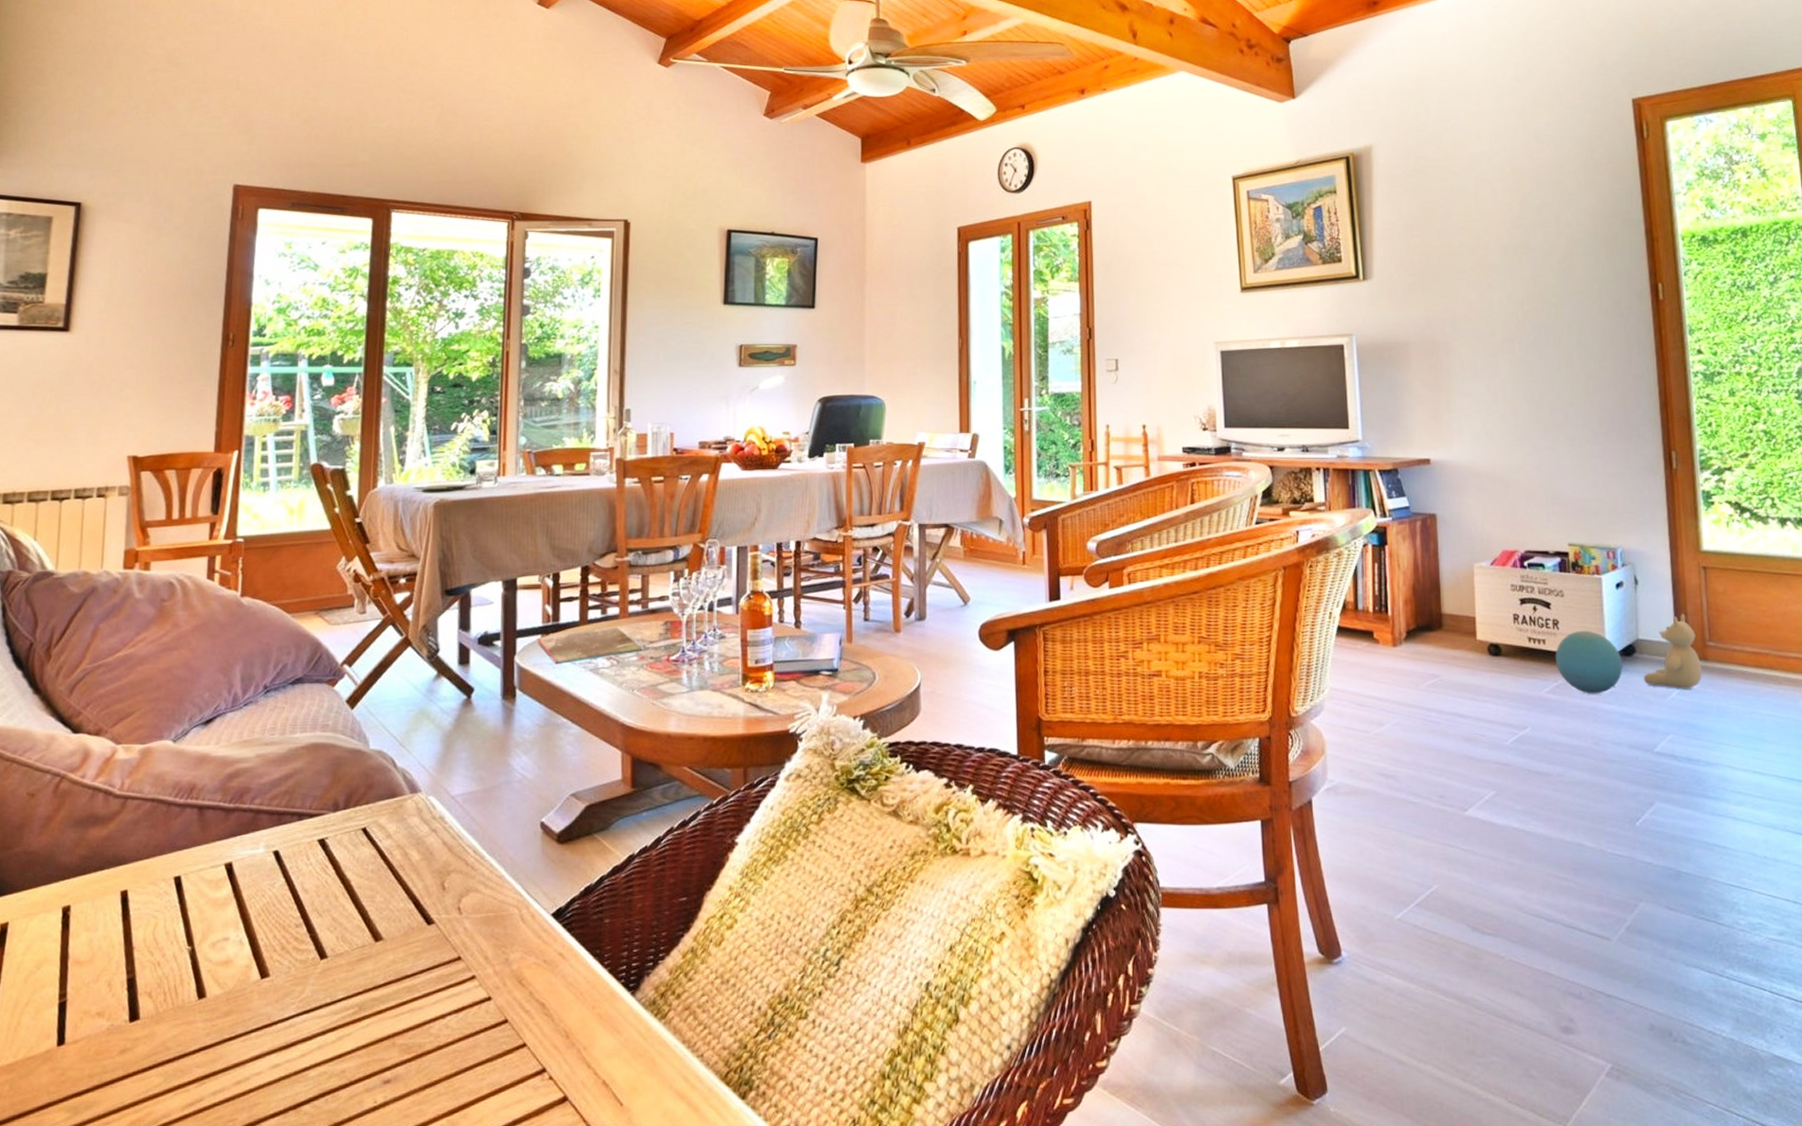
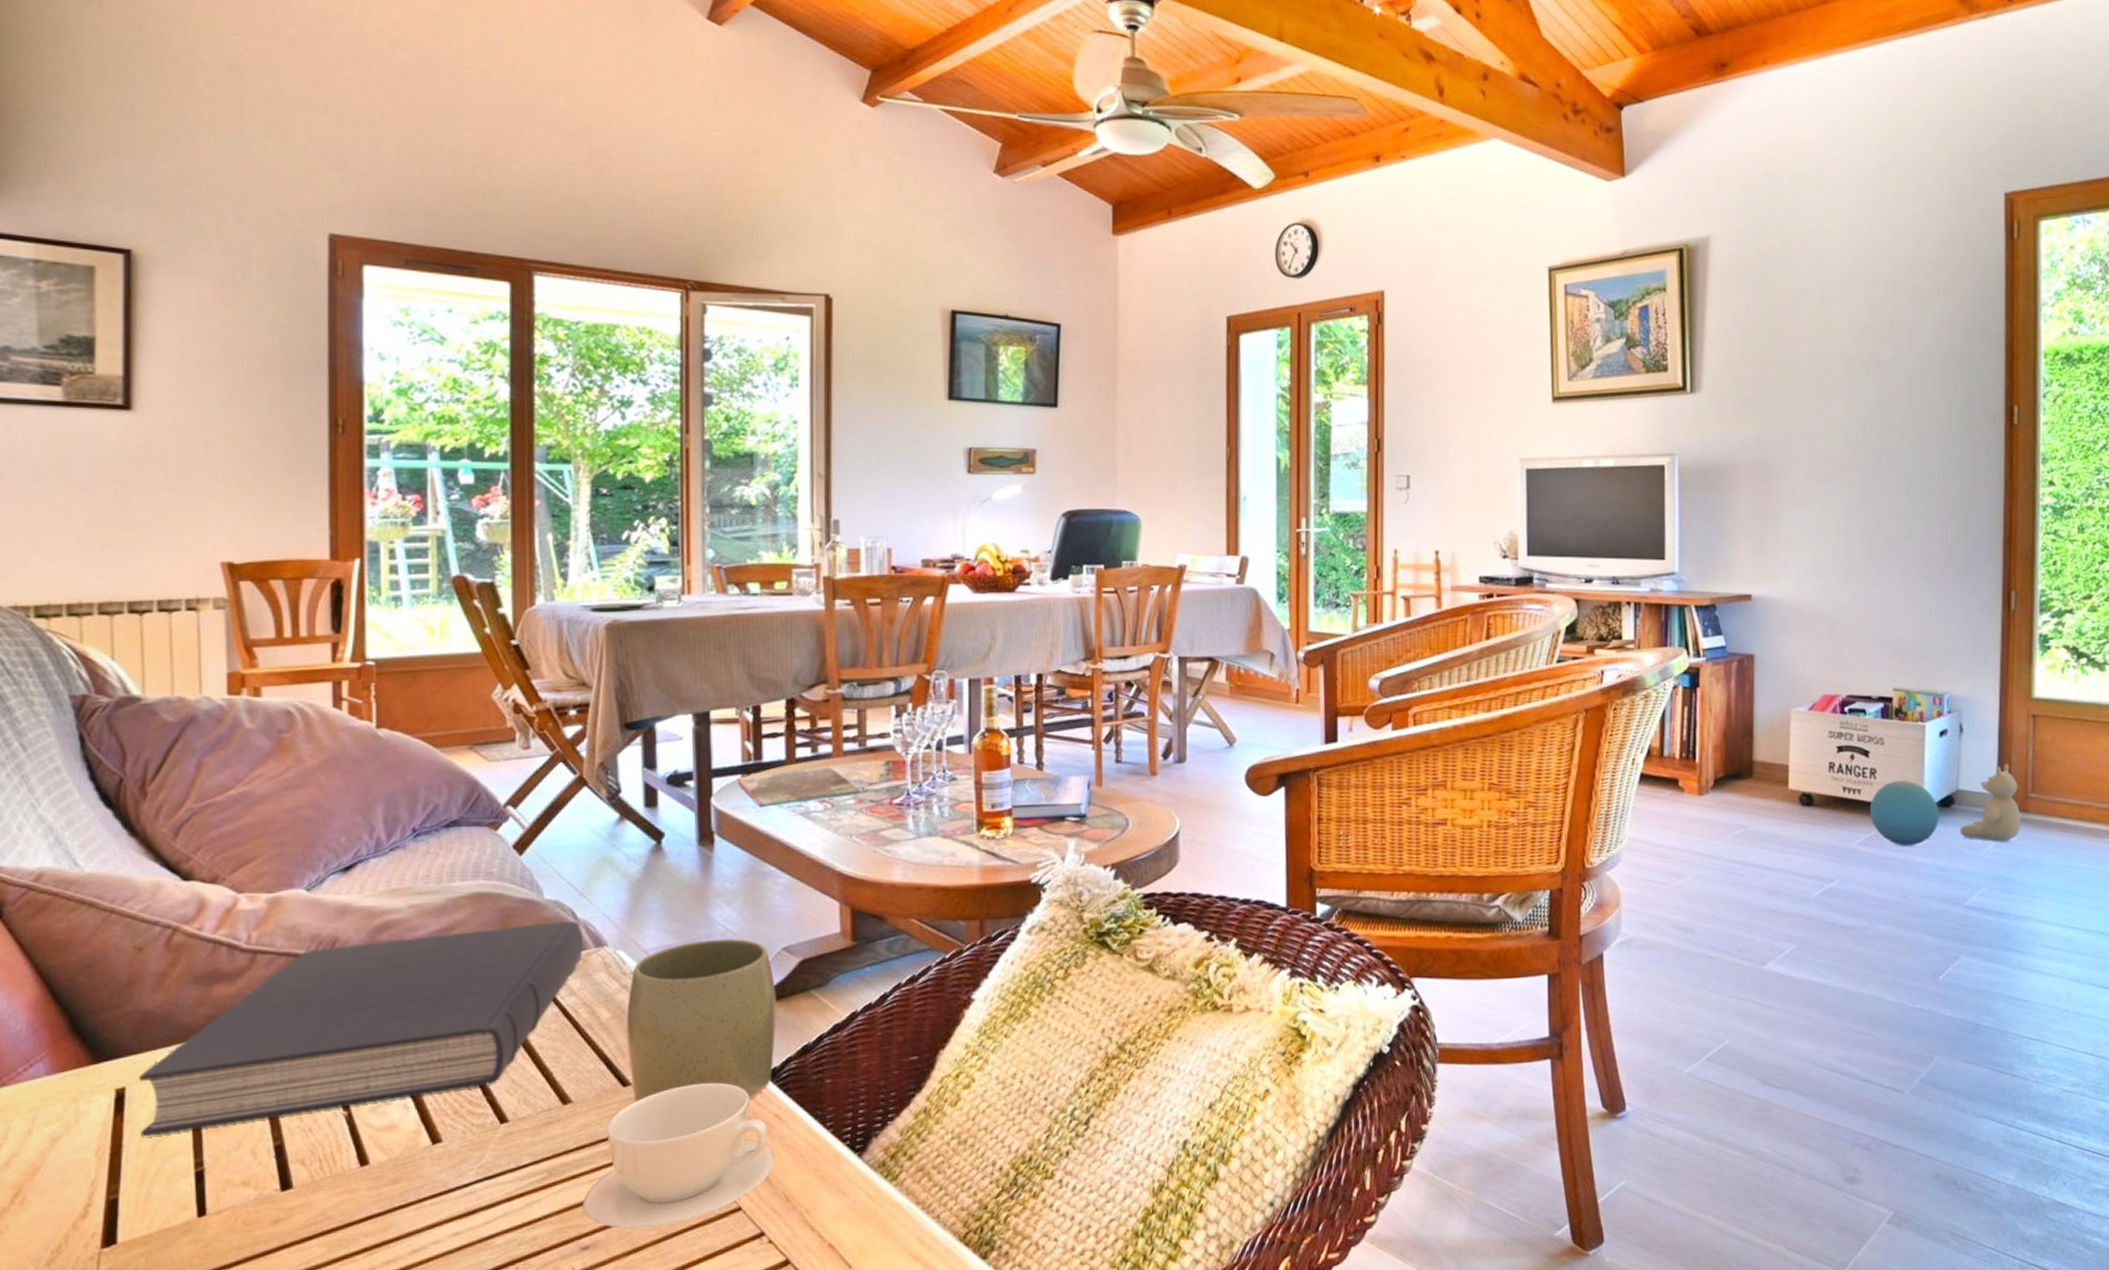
book: none [17,769,402,969] -> present [138,920,584,1137]
teacup: none [387,922,558,1062] -> present [583,1083,776,1228]
mug: none [433,786,564,940] -> present [626,939,776,1102]

